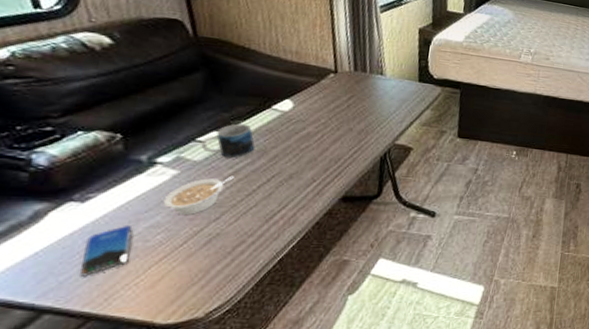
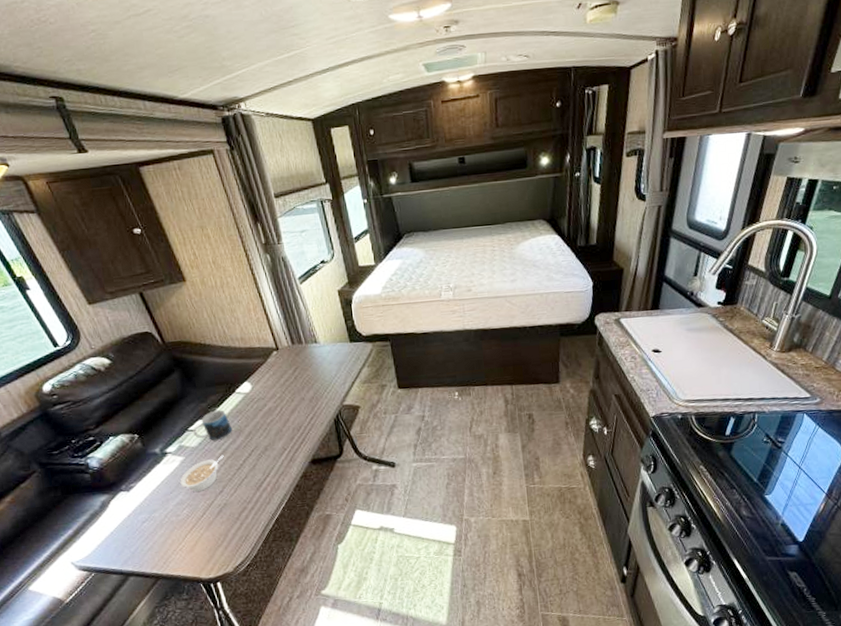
smartphone: present [80,224,132,277] -> none [139,504,170,547]

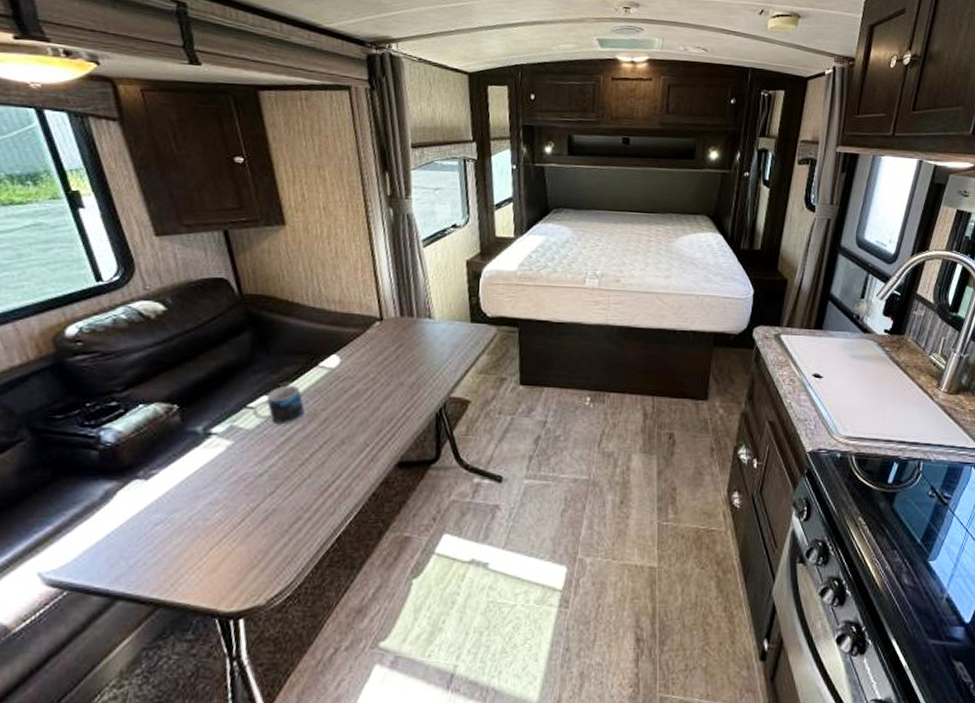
legume: present [180,455,224,493] -> none [219,444,286,491]

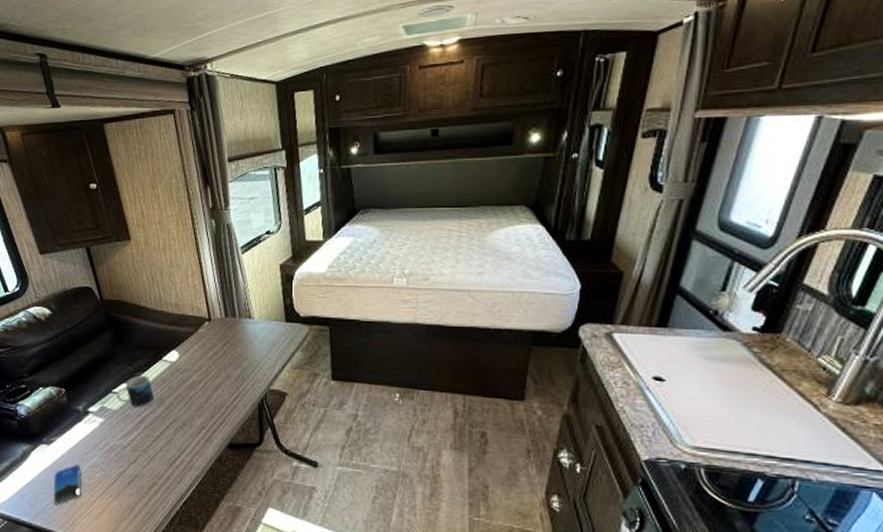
smartphone: none [148,502,193,560] -> present [54,464,81,505]

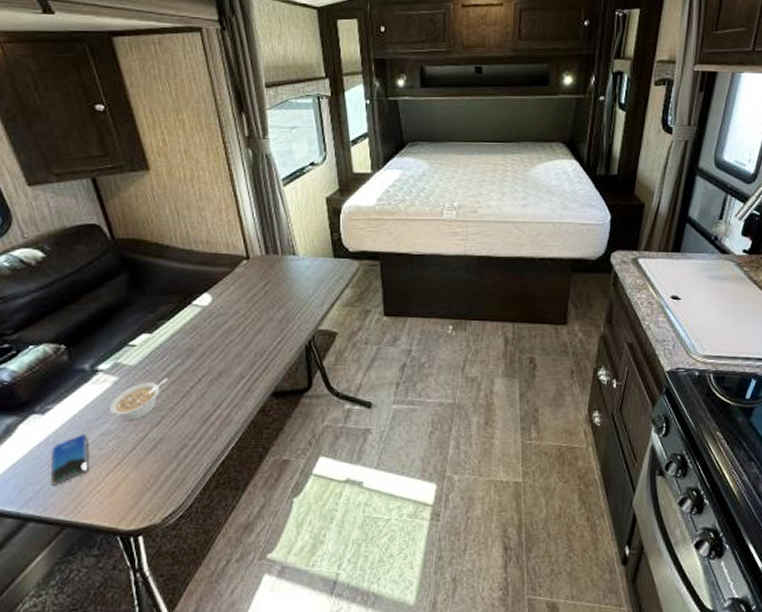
legume: none [97,423,142,458] -> present [109,378,168,422]
mug: present [116,375,155,408] -> none [134,323,183,361]

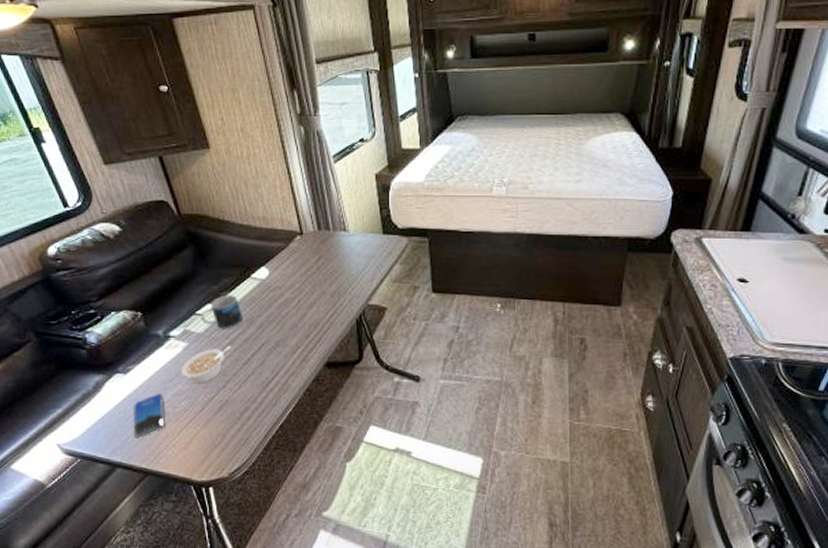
mug: none [134,323,183,361] -> present [200,295,244,329]

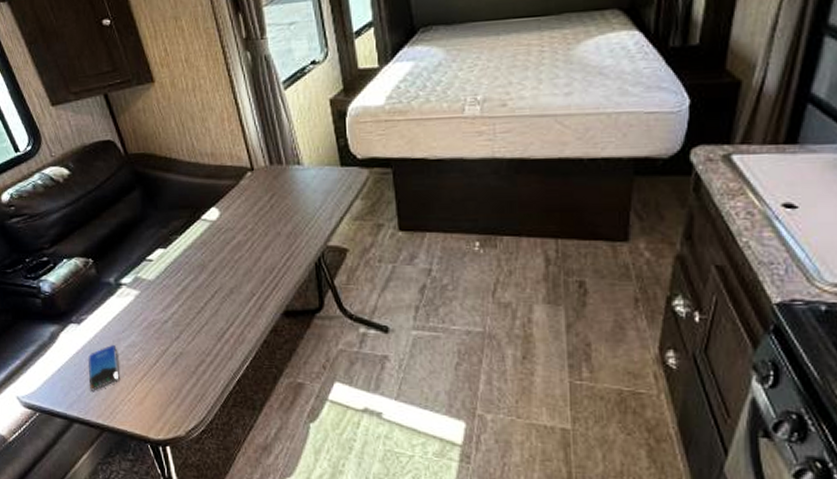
legume: present [181,345,231,384] -> none [133,293,183,335]
mug: present [200,295,244,329] -> none [151,238,195,276]

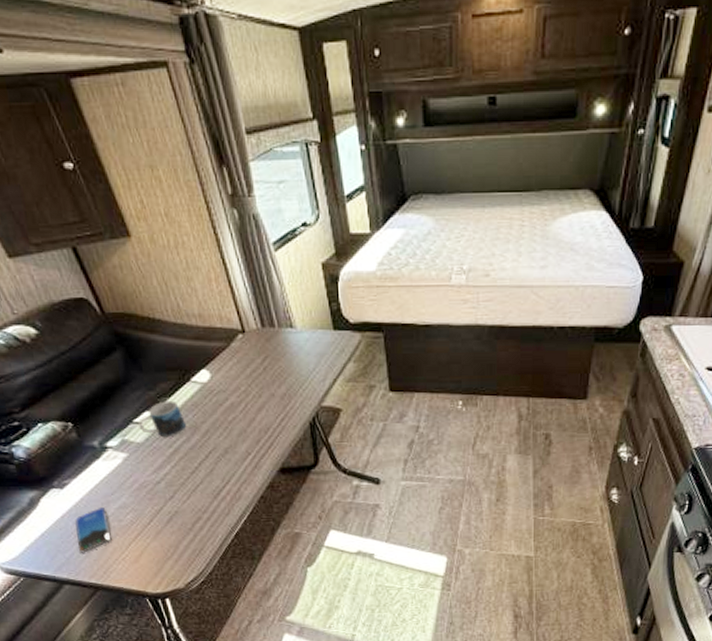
mug: none [151,238,195,276] -> present [138,400,187,438]

